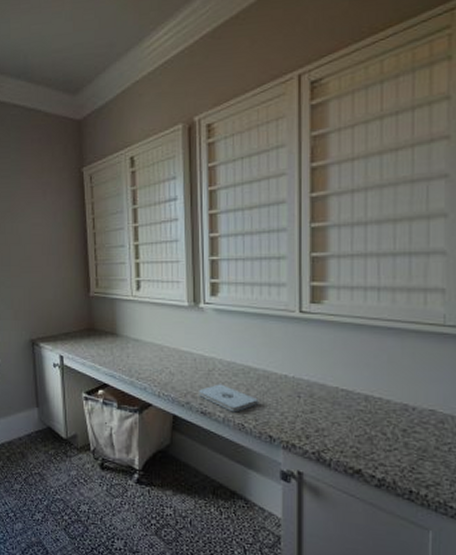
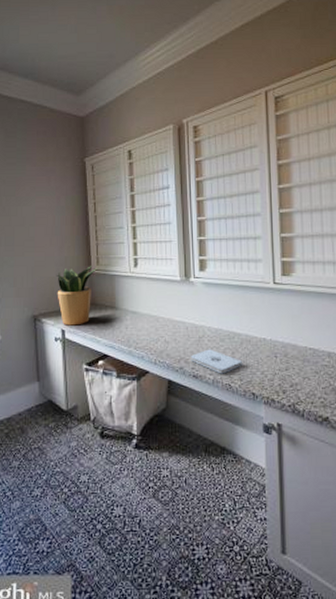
potted plant: none [53,288,98,352] -> present [56,266,99,326]

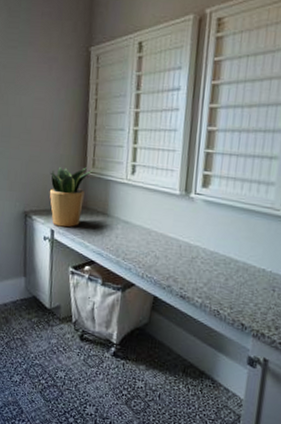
notepad: present [191,349,242,374] -> none [180,271,235,300]

